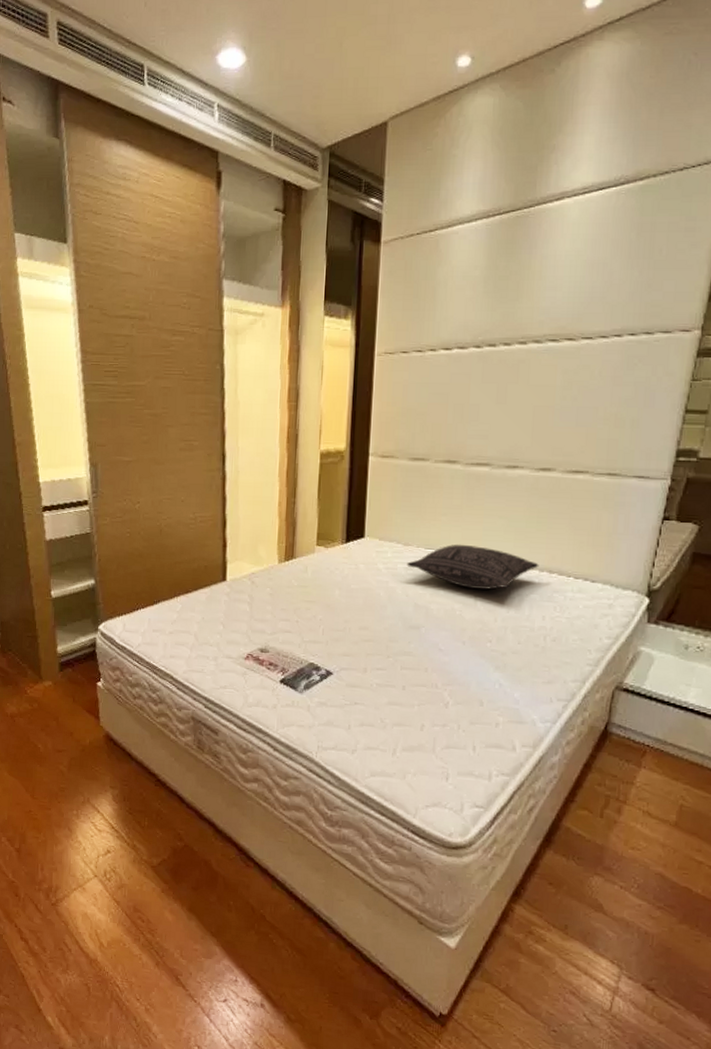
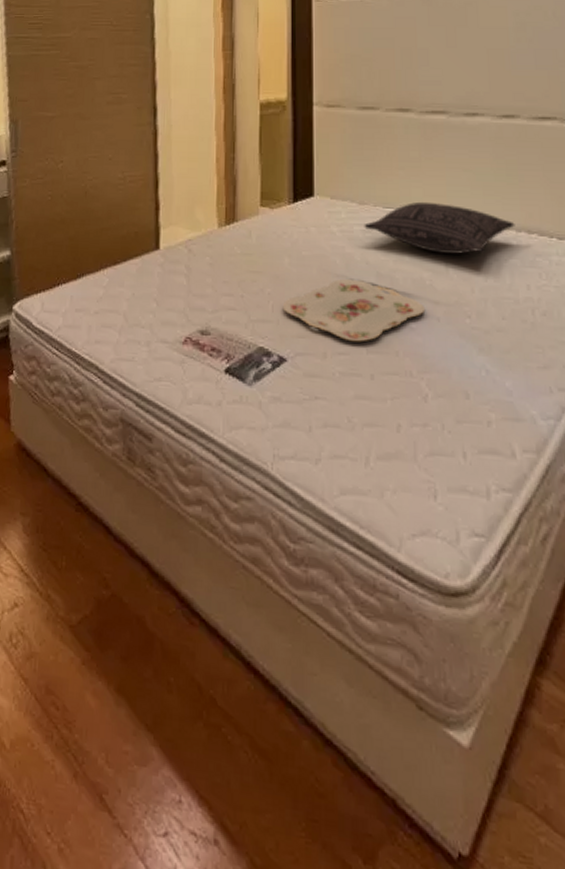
serving tray: none [331,609,454,660] -> present [282,279,426,342]

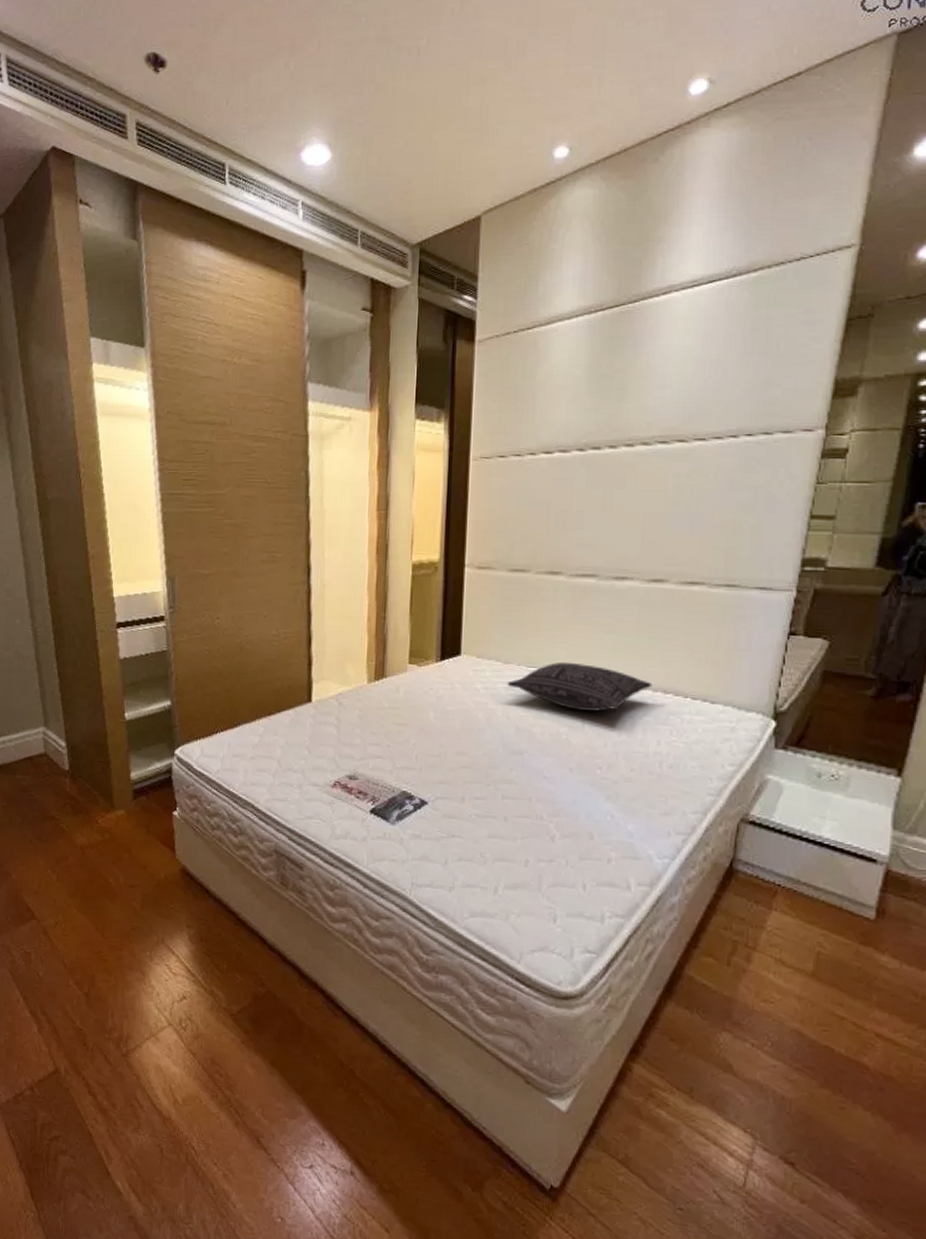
serving tray: present [282,279,426,342] -> none [425,732,560,789]

